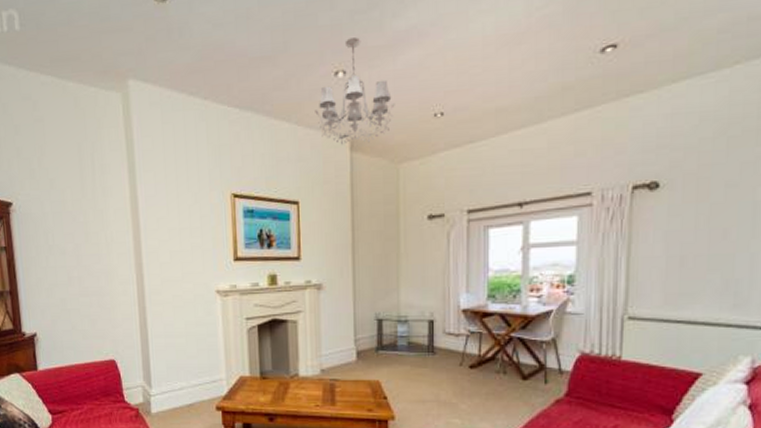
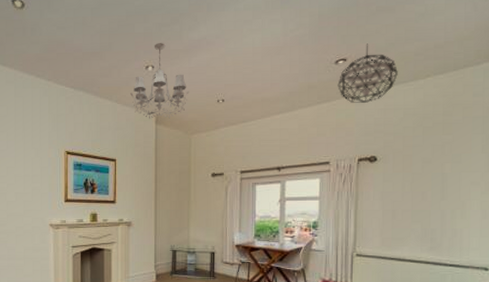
pendant light: none [604,20,692,108] -> present [337,43,398,103]

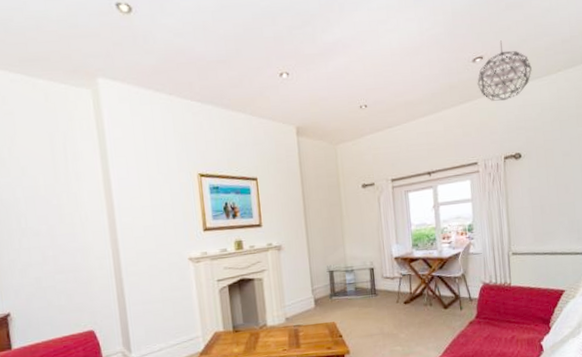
chandelier: present [130,43,189,119] -> none [266,47,330,131]

